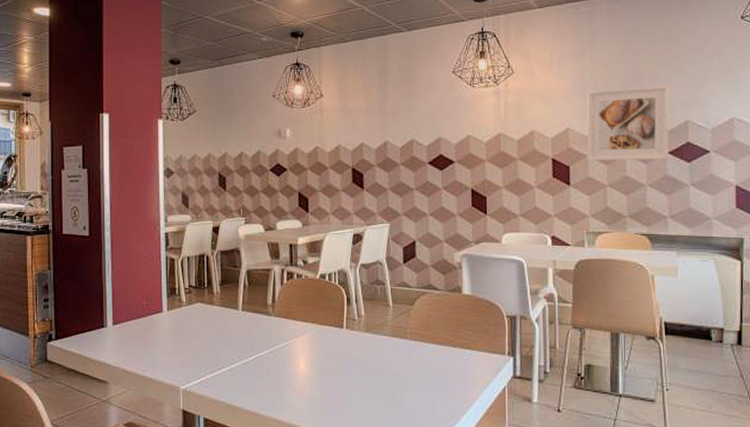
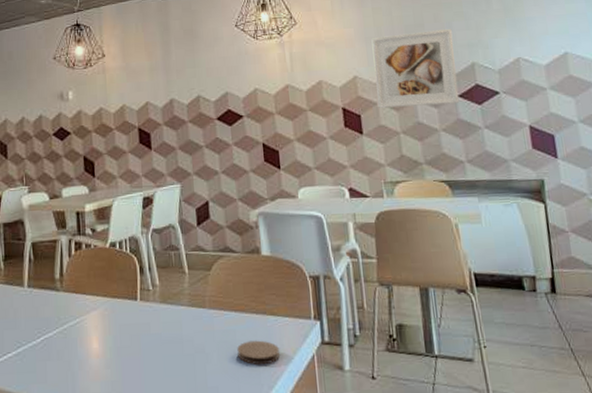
coaster: none [434,371,473,393] -> present [237,340,280,365]

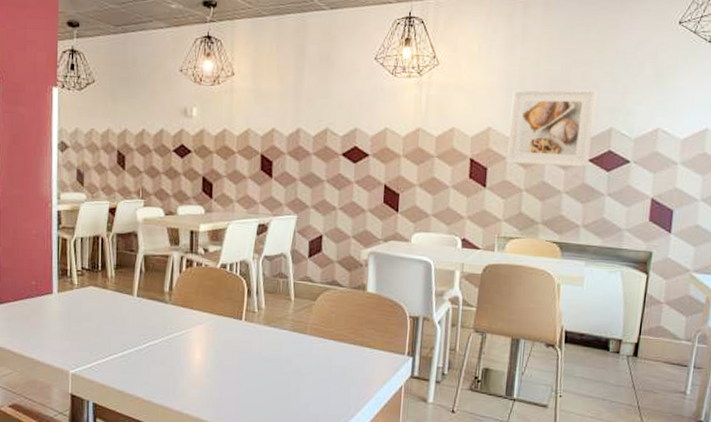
coaster: present [237,340,280,365] -> none [331,367,370,390]

